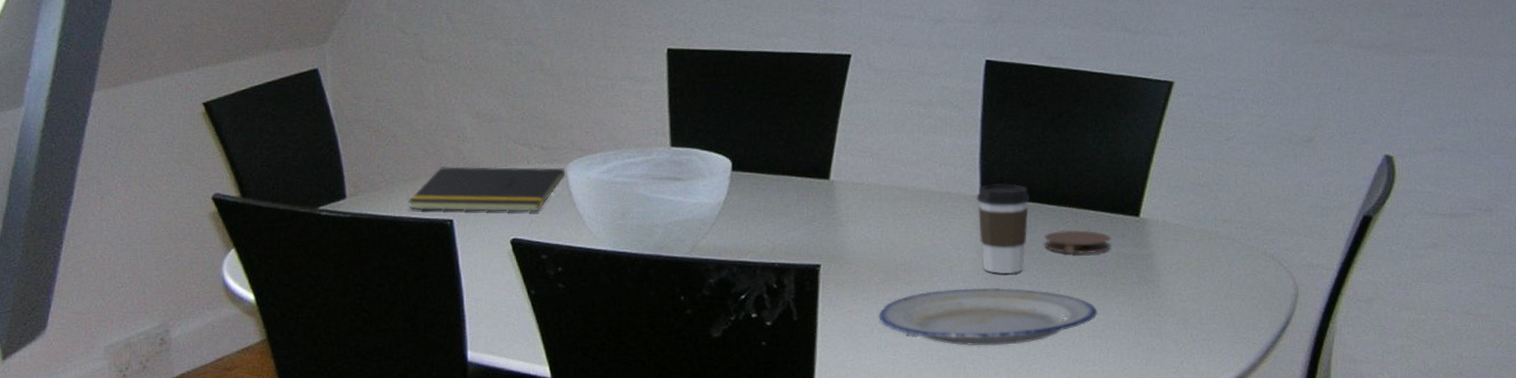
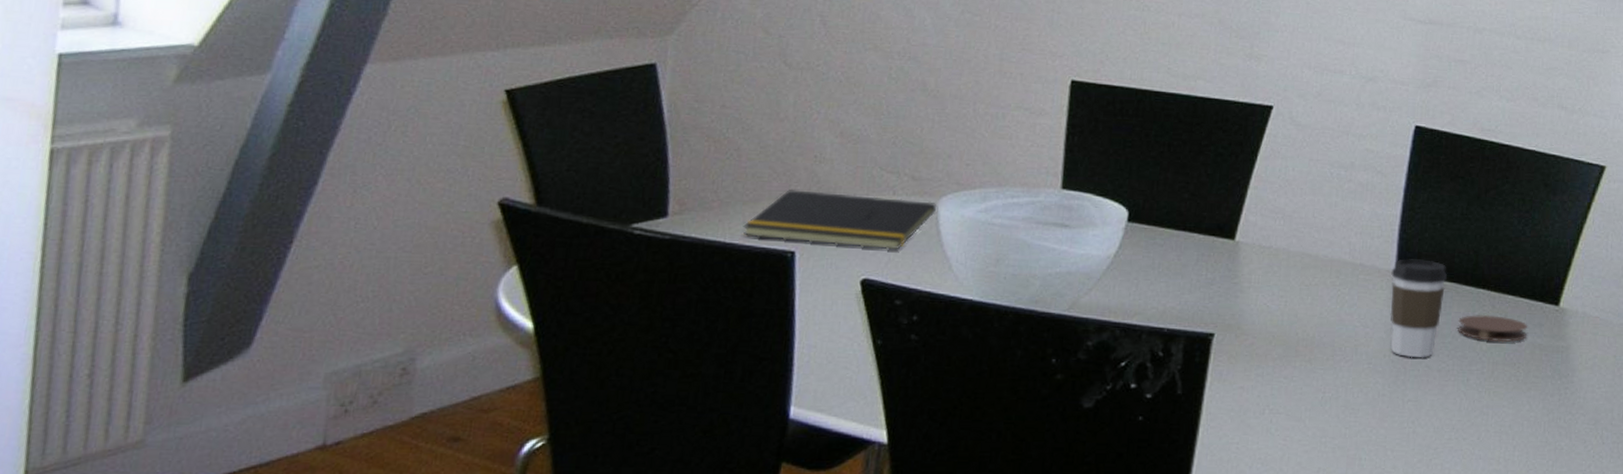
plate: present [879,287,1097,346] -> none [1272,370,1506,436]

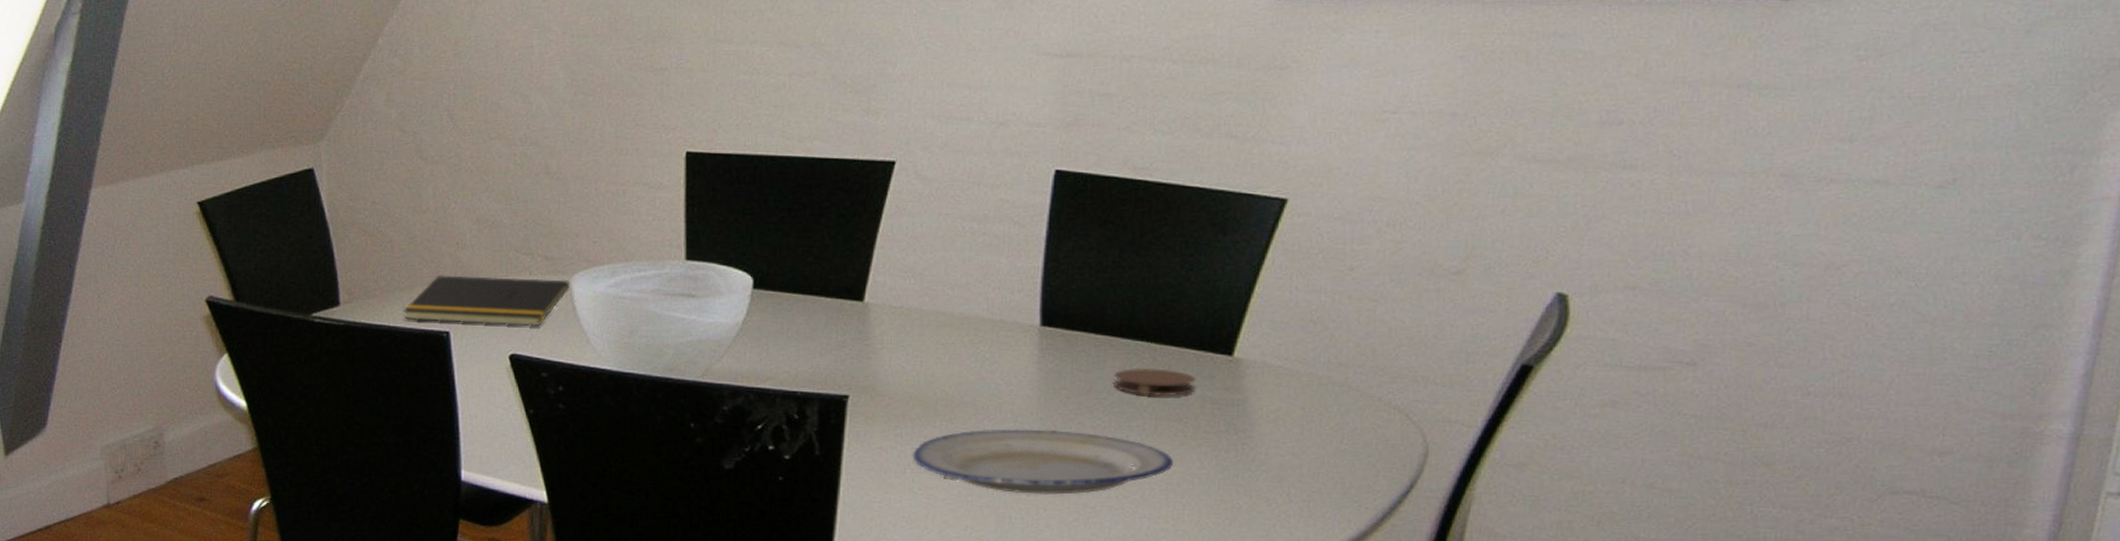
plate: none [1272,370,1506,436] -> present [913,429,1173,495]
coffee cup: present [1390,259,1448,358] -> none [1035,312,1100,415]

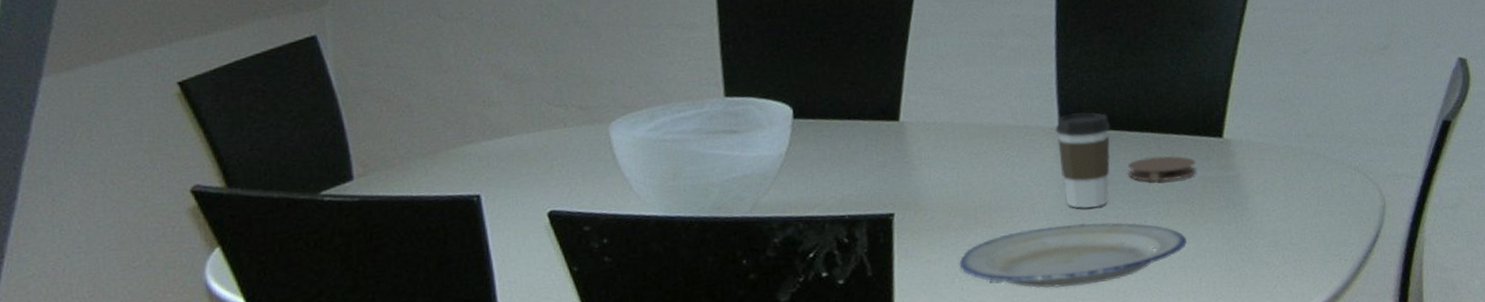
notepad: present [403,275,569,327] -> none [426,128,608,187]
coffee cup: none [1035,312,1100,415] -> present [1055,112,1111,209]

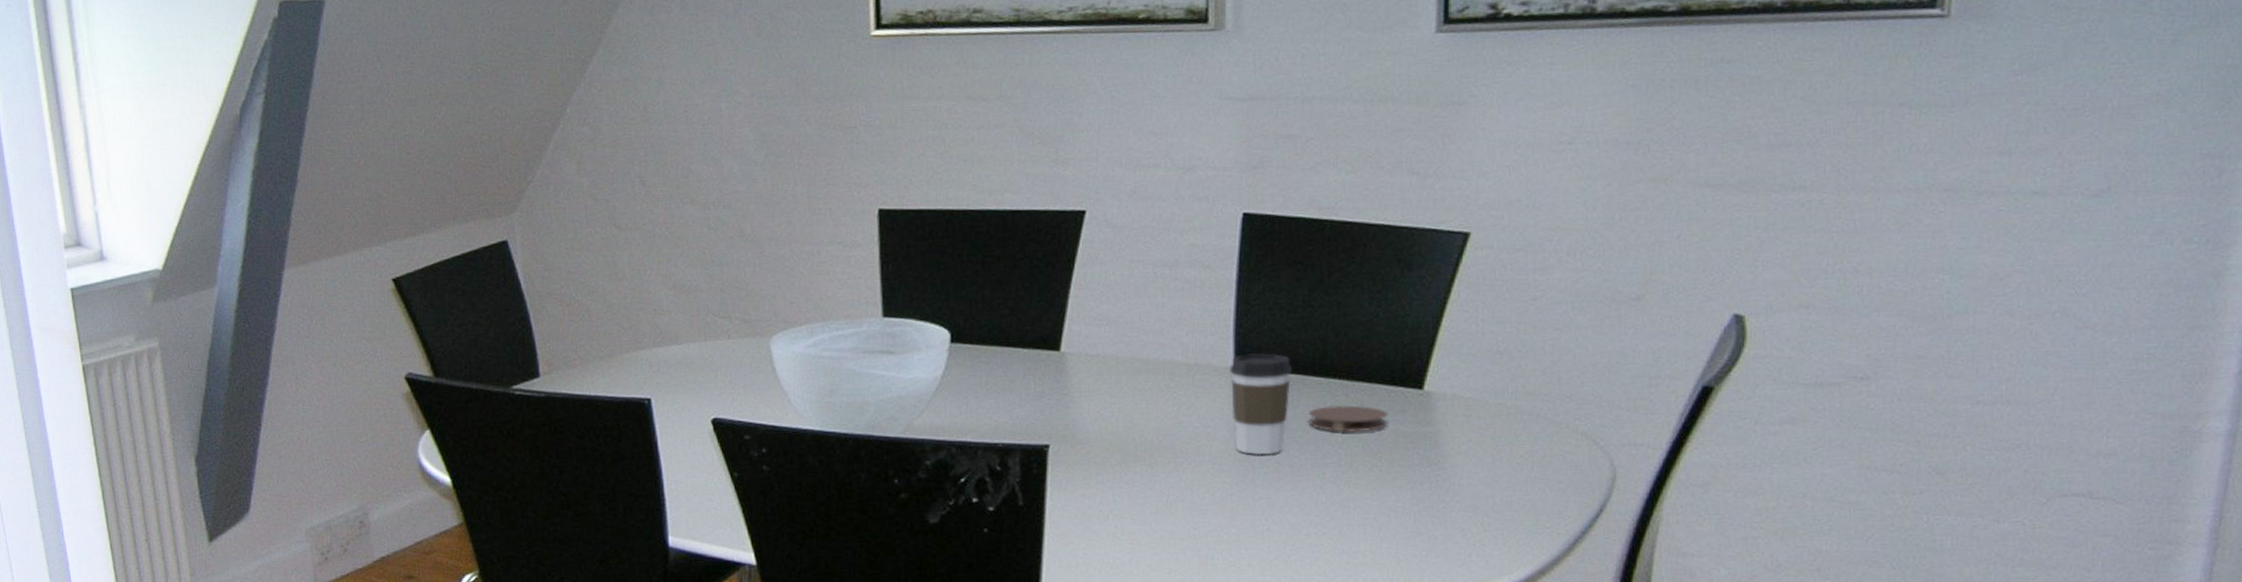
plate: present [959,222,1187,288] -> none [1115,470,1369,535]

